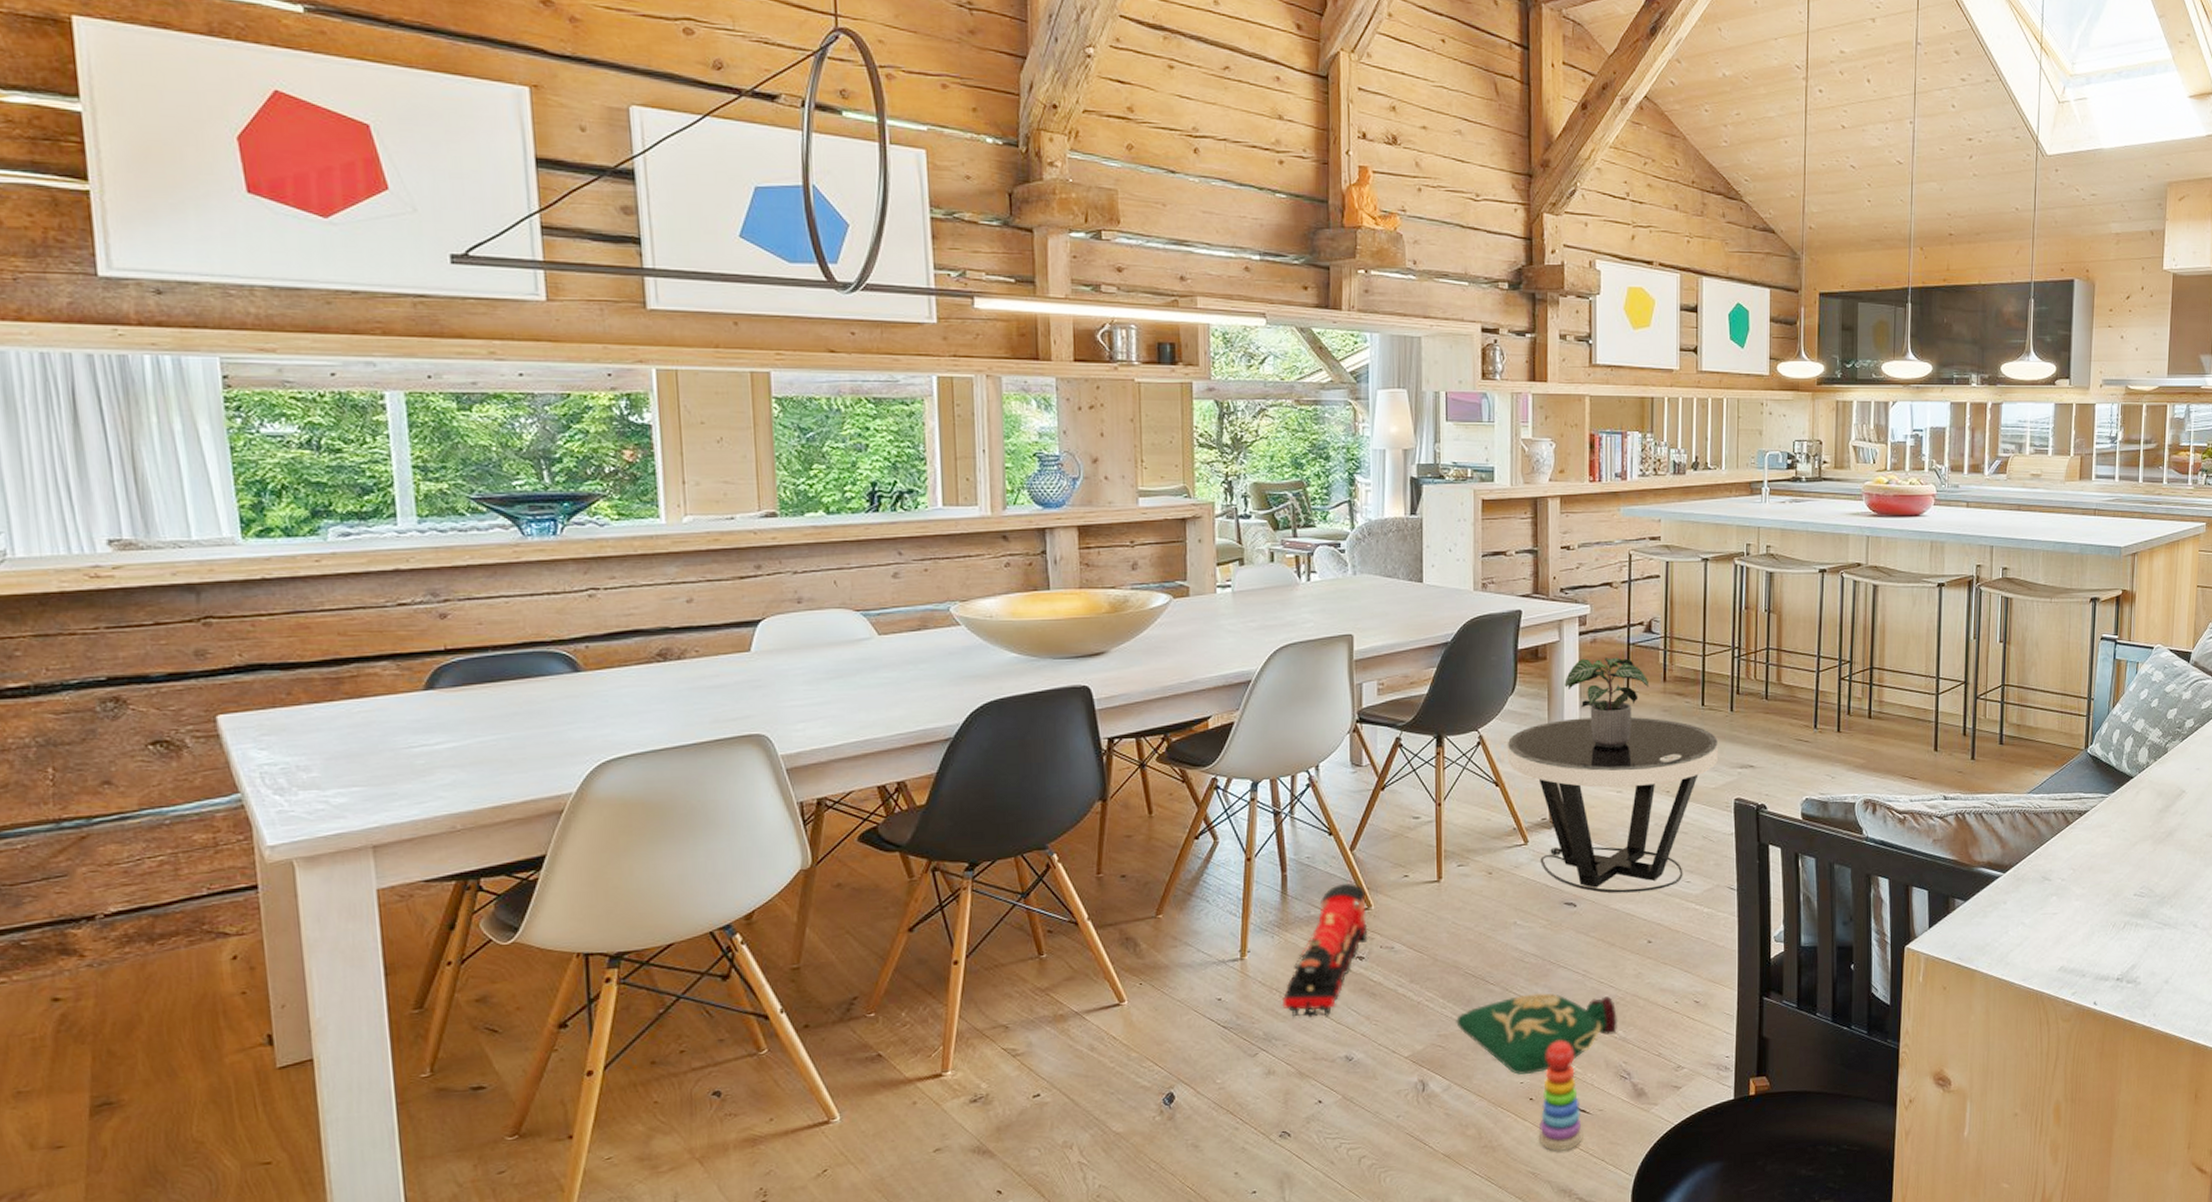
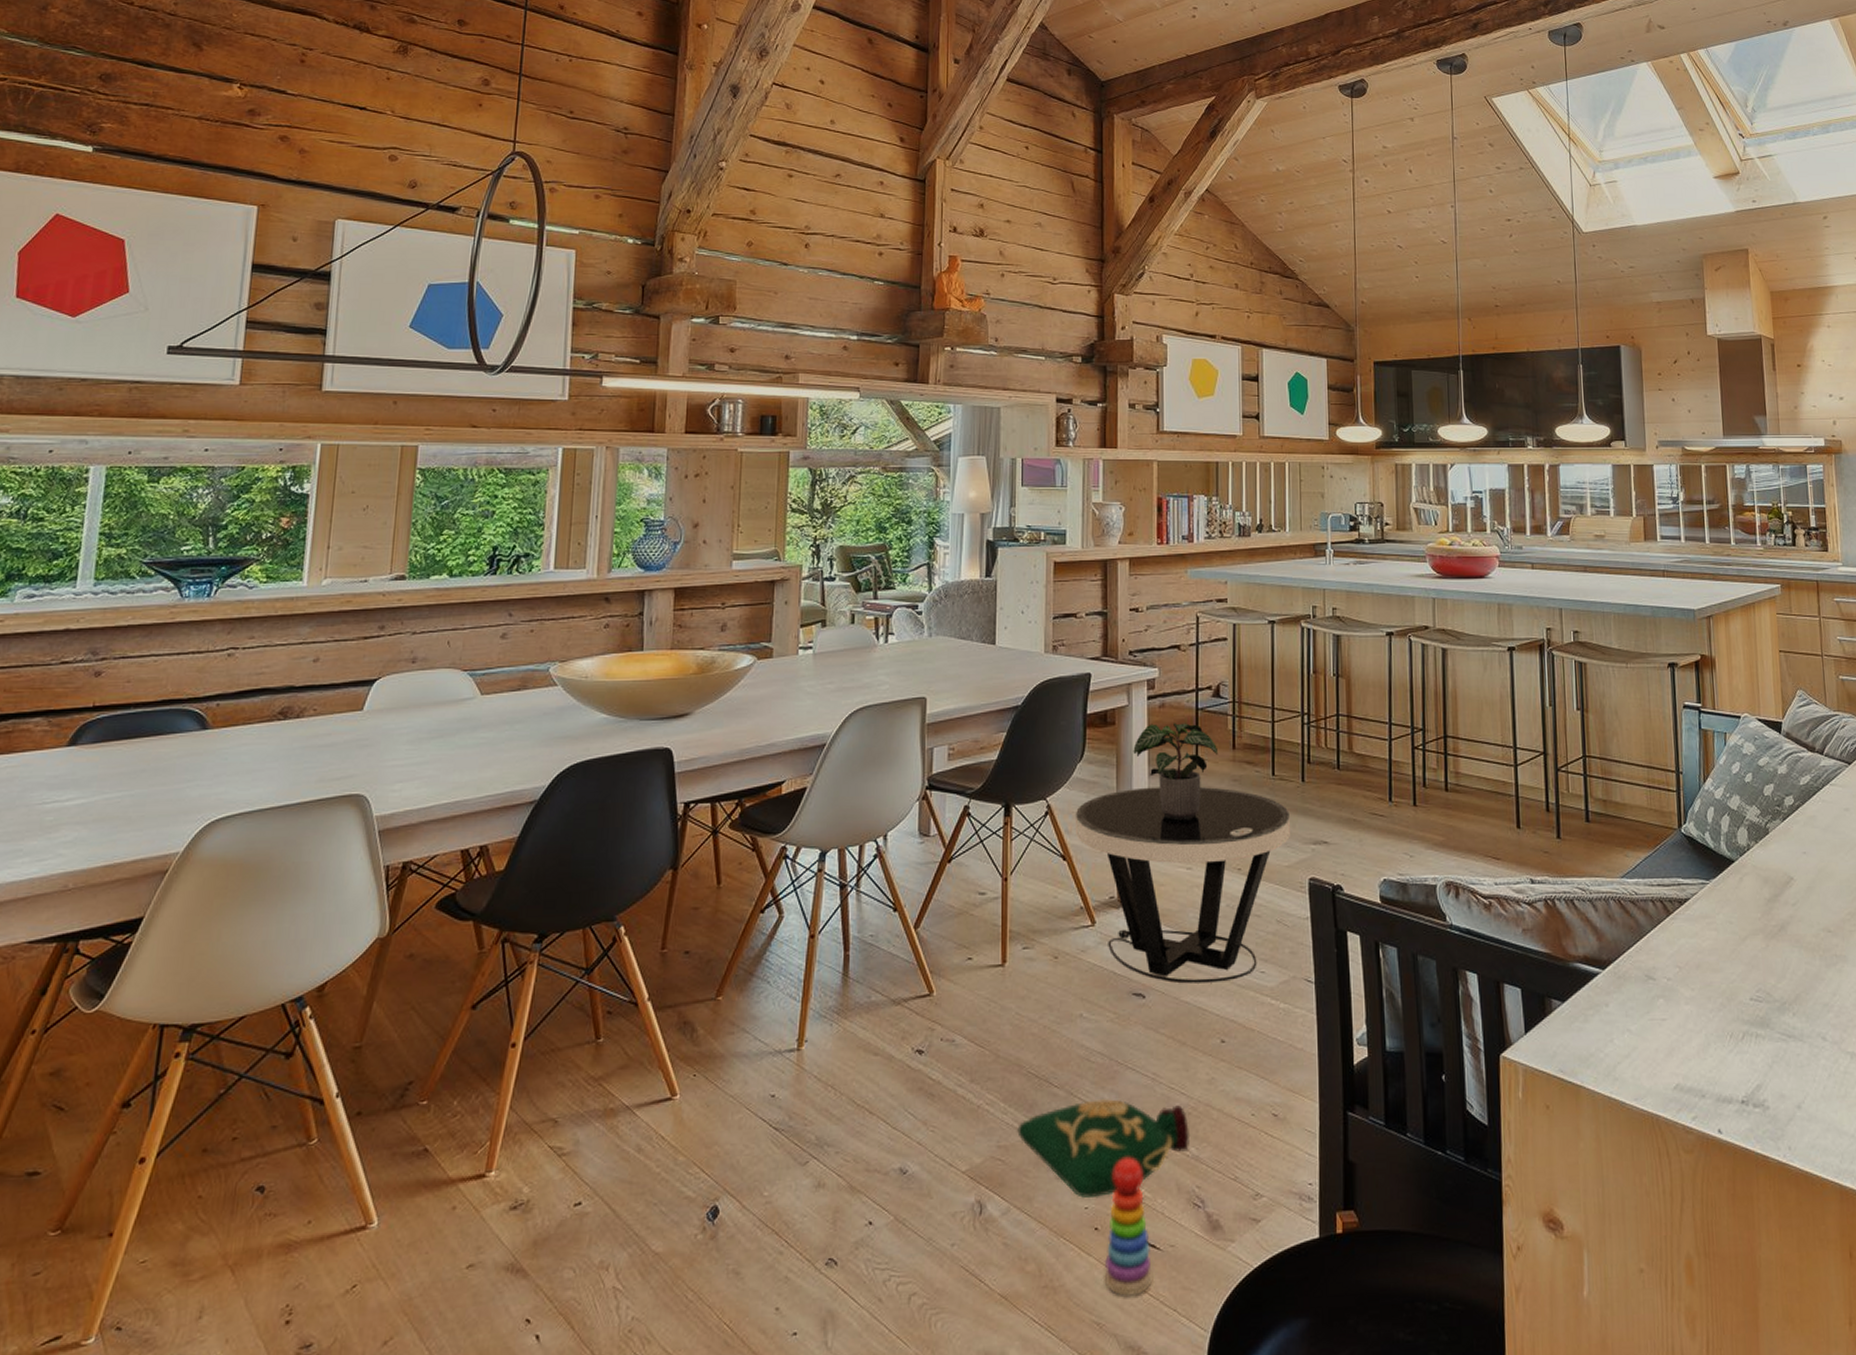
toy train: present [1281,884,1368,1018] -> none [836,966,929,1121]

